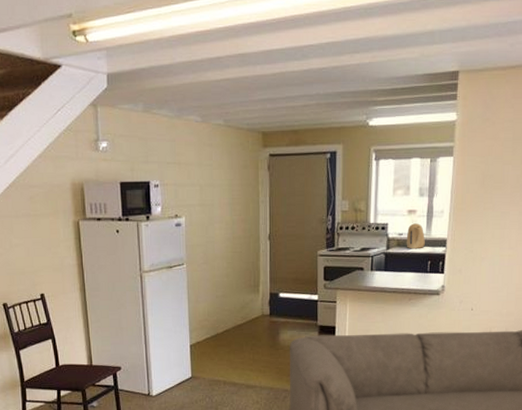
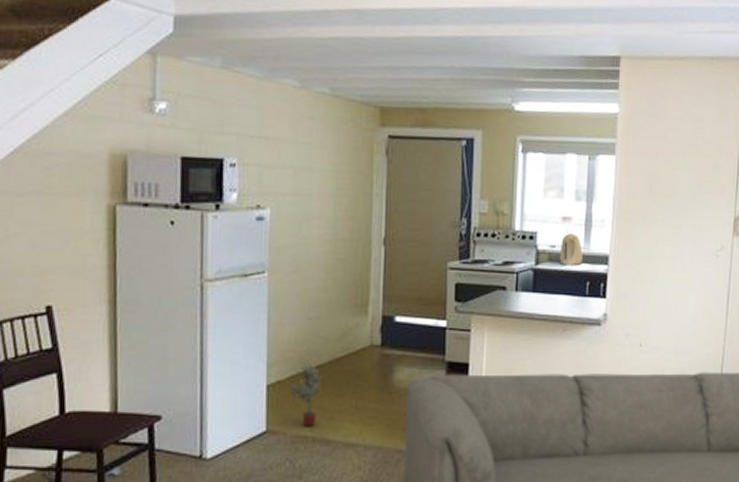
potted tree: none [206,328,229,374] -> present [290,362,323,427]

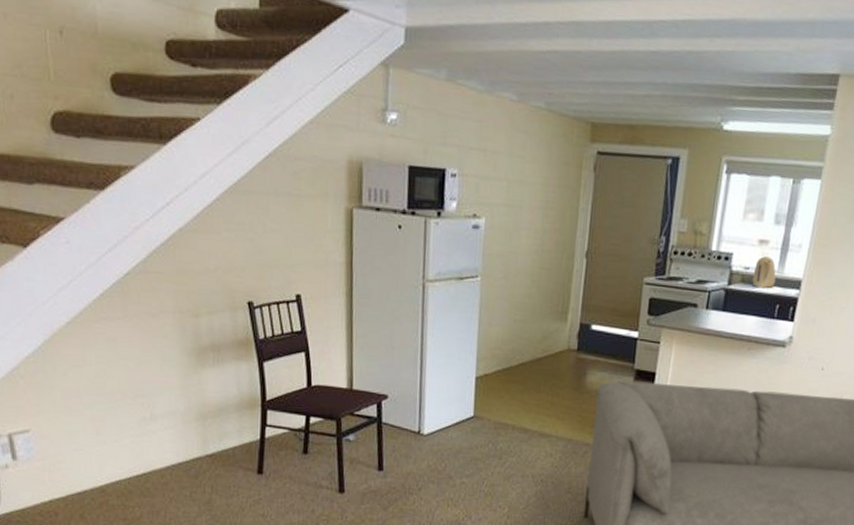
potted tree: present [290,362,323,427] -> none [495,360,525,417]

